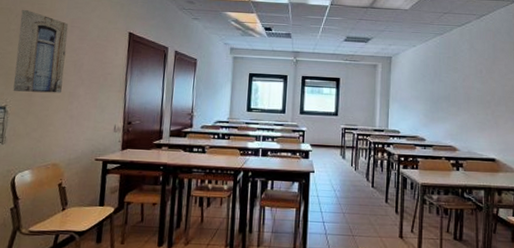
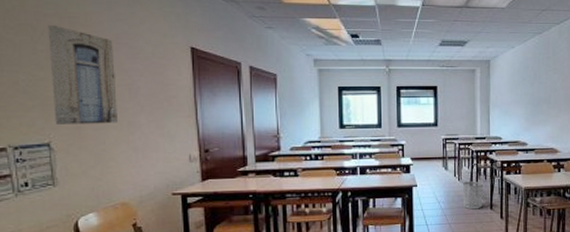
waste bin: none [358,172,380,201] -> present [462,181,484,210]

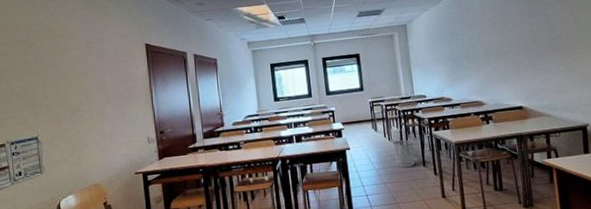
wall art: present [48,24,117,124] -> none [35,38,89,120]

